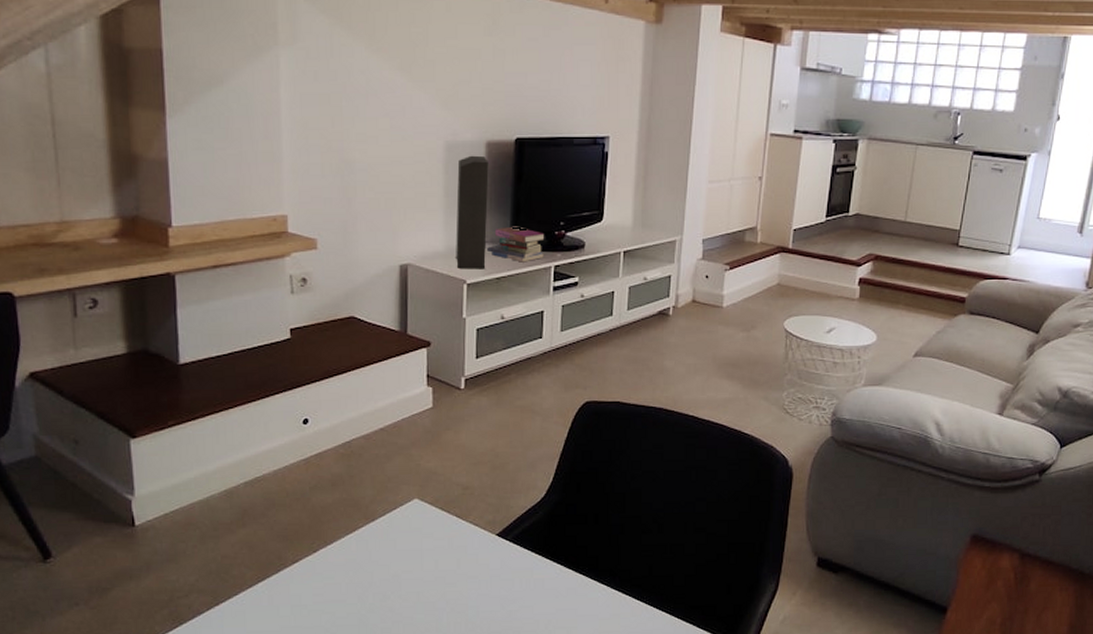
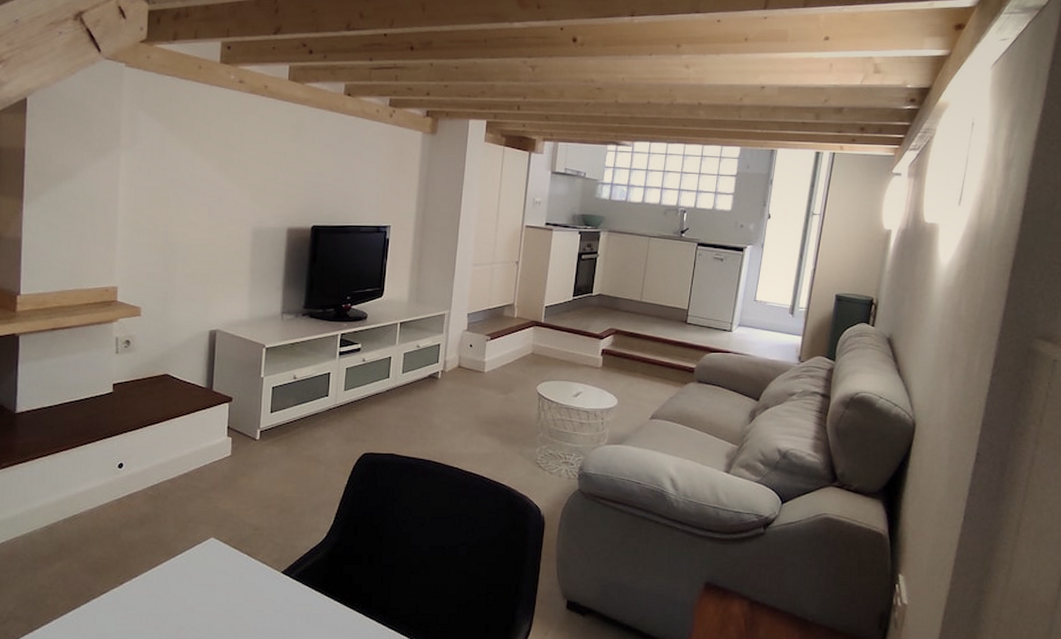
speaker: present [456,155,489,270] -> none [257,239,289,336]
books: present [487,226,545,262] -> none [284,299,334,331]

